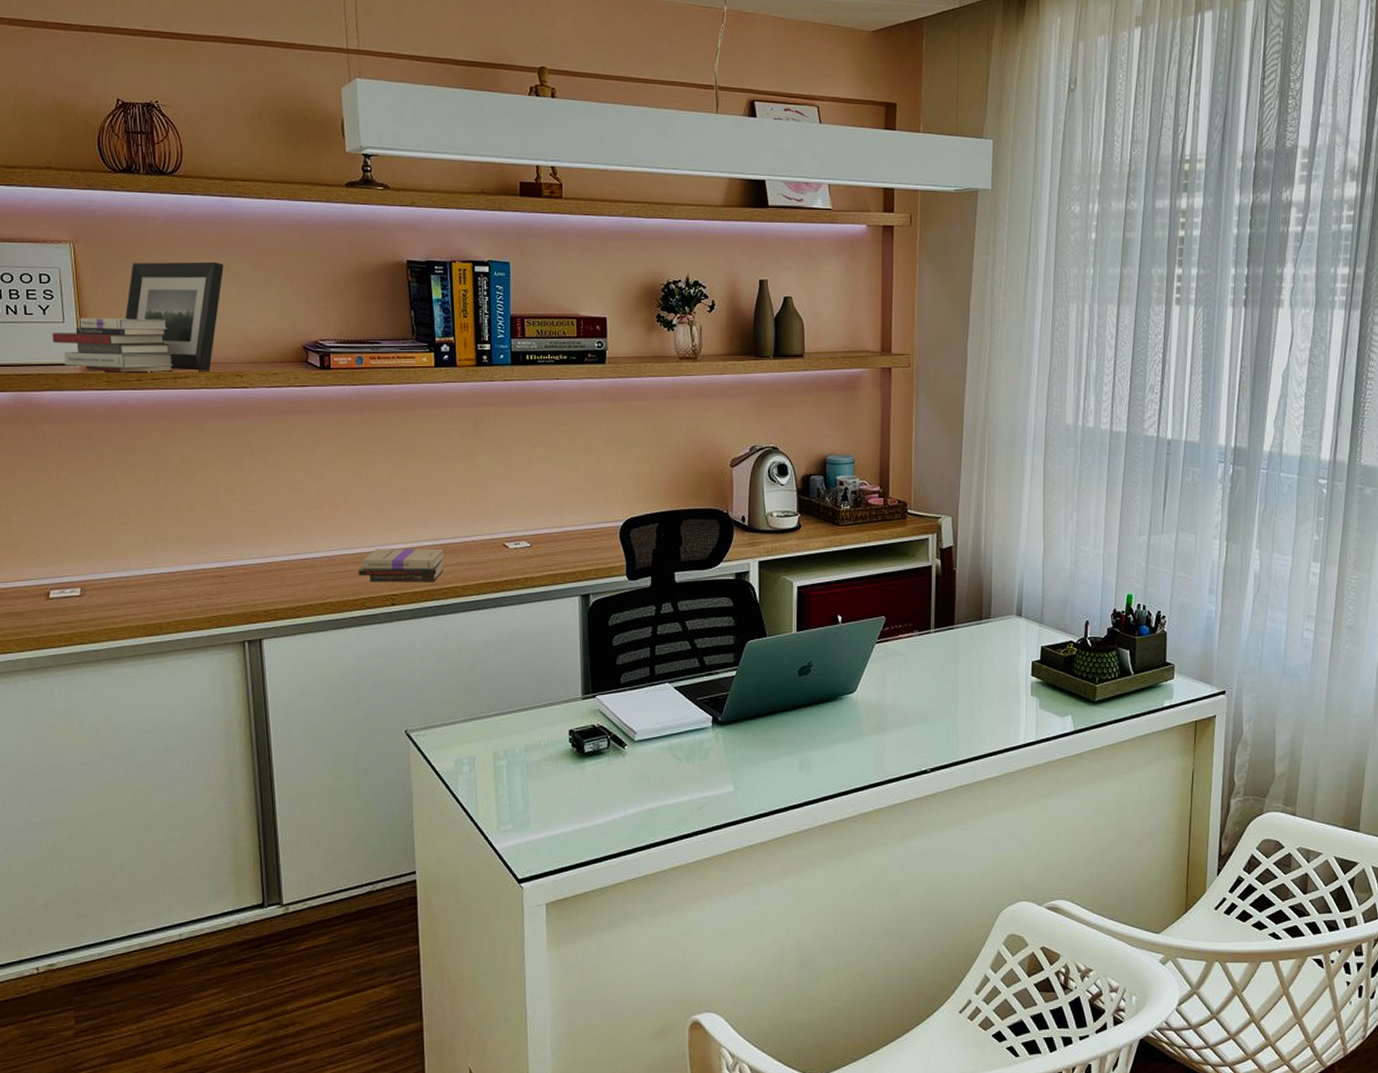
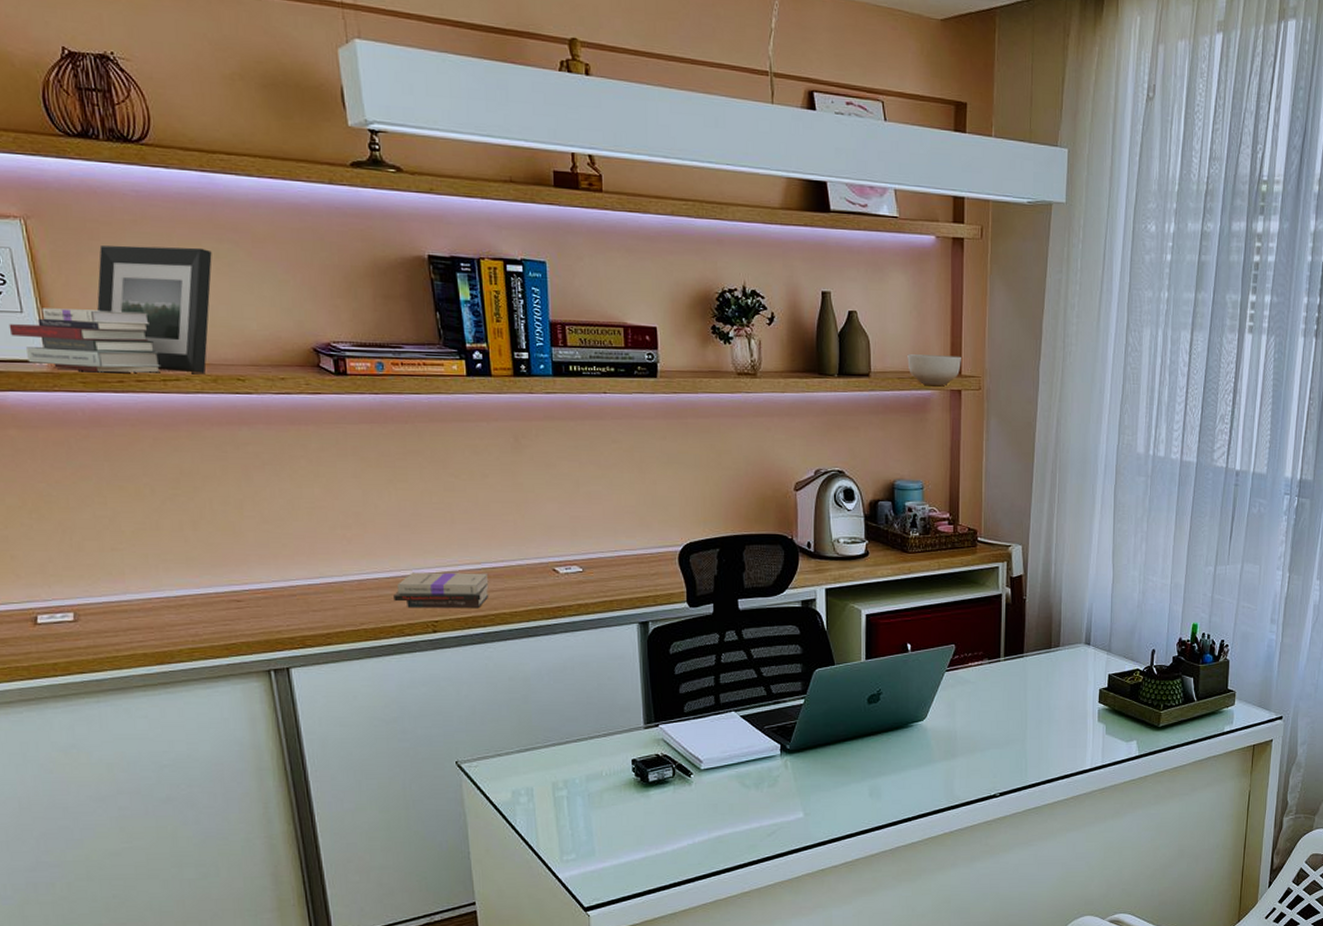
bowl: none [839,335,891,364] -> present [907,354,961,386]

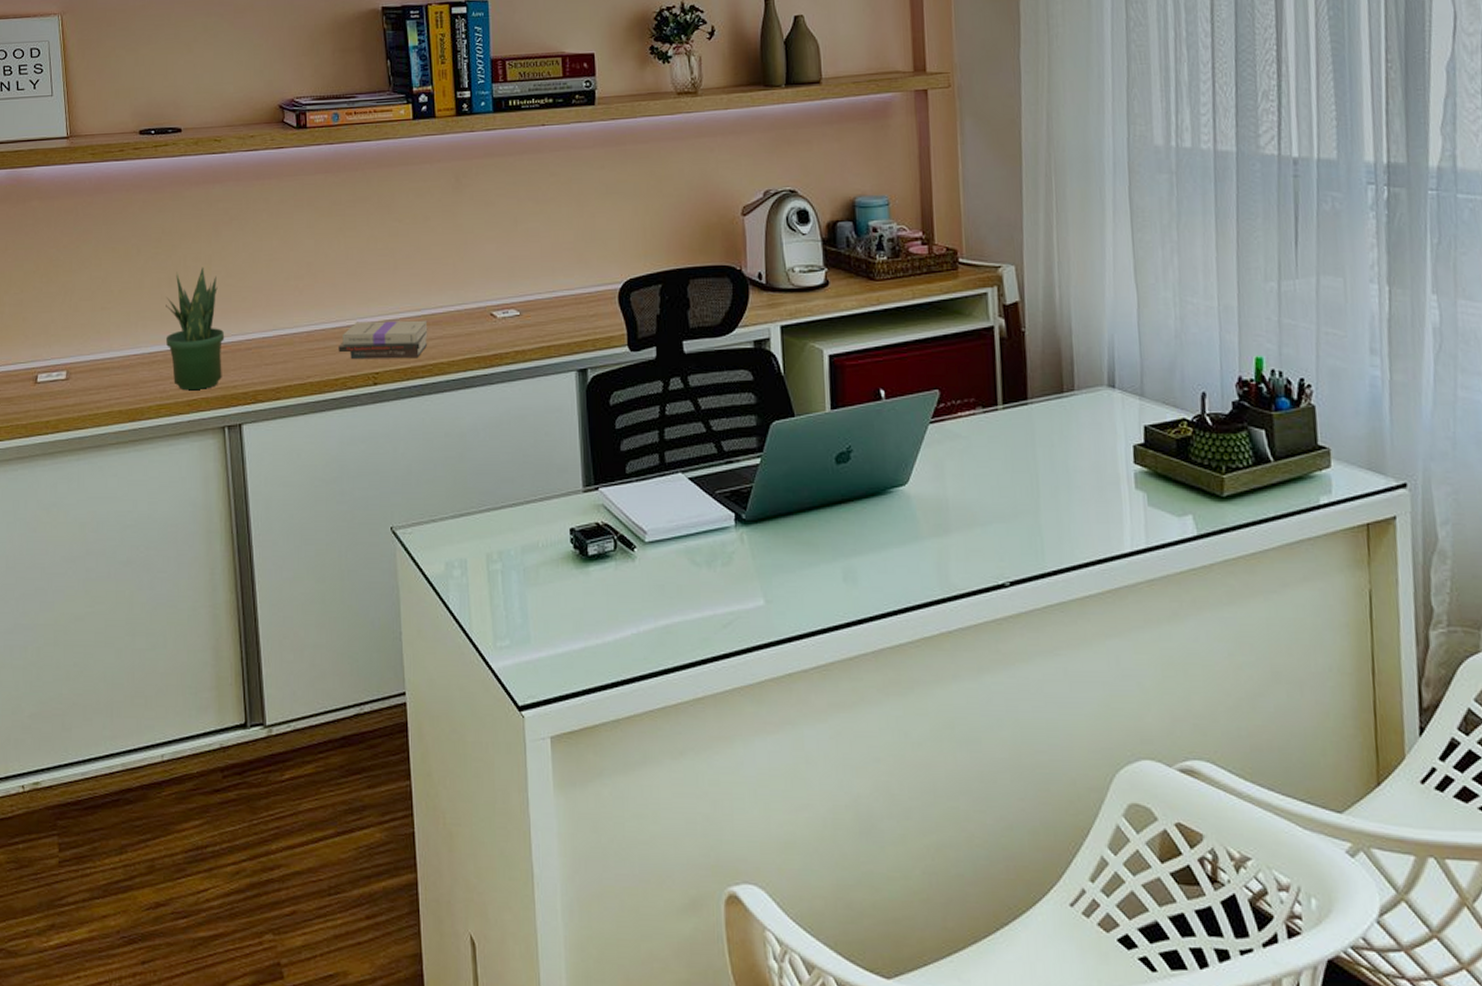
books: present [9,308,162,373] -> none [41,86,154,144]
picture frame: present [97,245,212,373] -> none [109,23,201,138]
planter: none [190,511,265,635] -> present [166,267,225,391]
bowl: present [907,354,961,386] -> none [862,52,926,87]

